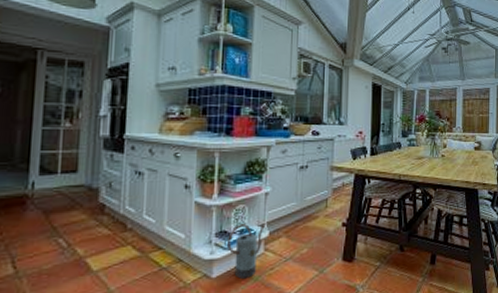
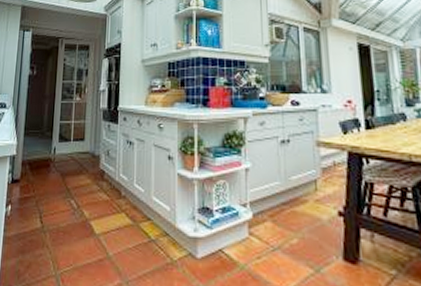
watering can: present [227,224,265,279] -> none [210,201,248,265]

